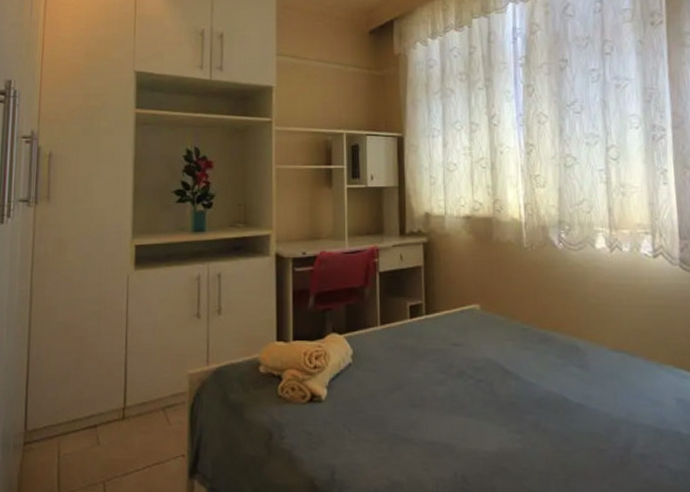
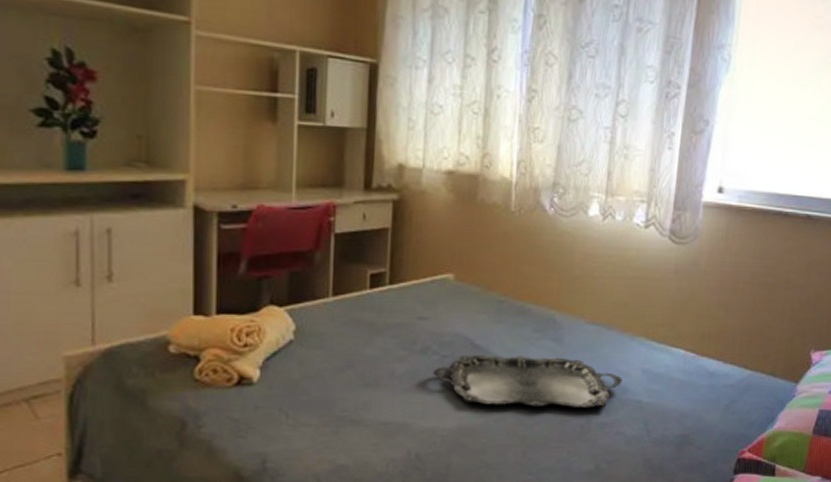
serving tray: none [470,379,656,438] -> present [433,354,623,409]

